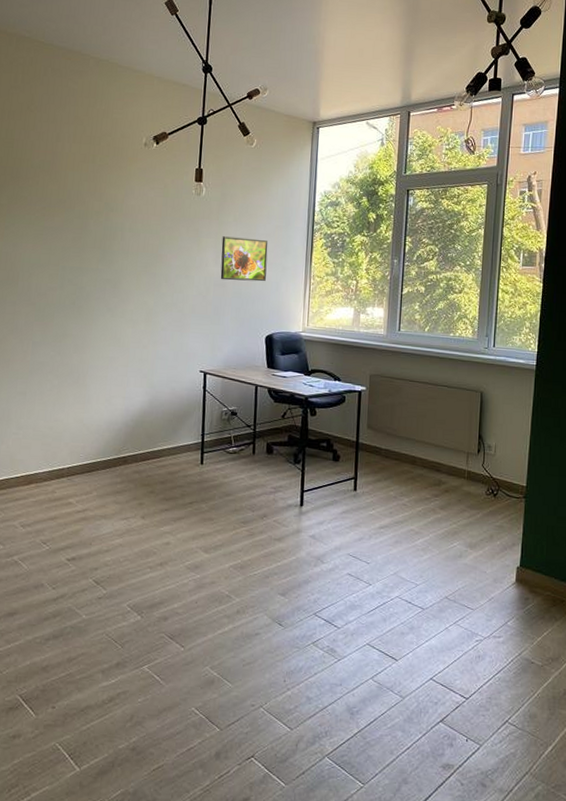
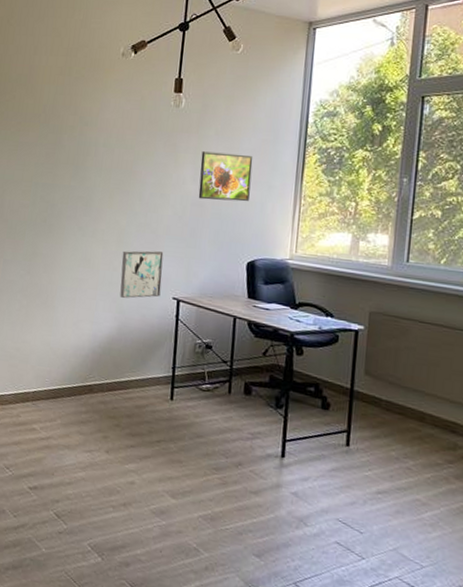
wall art: none [150,328,190,374] -> present [120,250,164,299]

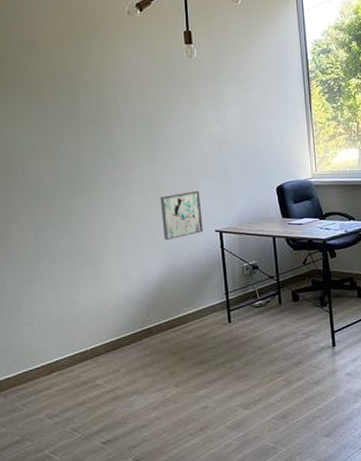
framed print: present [198,151,253,202] -> none [220,93,269,138]

